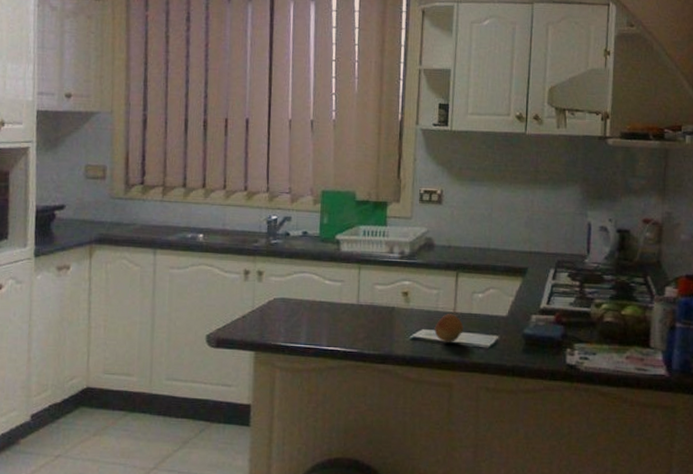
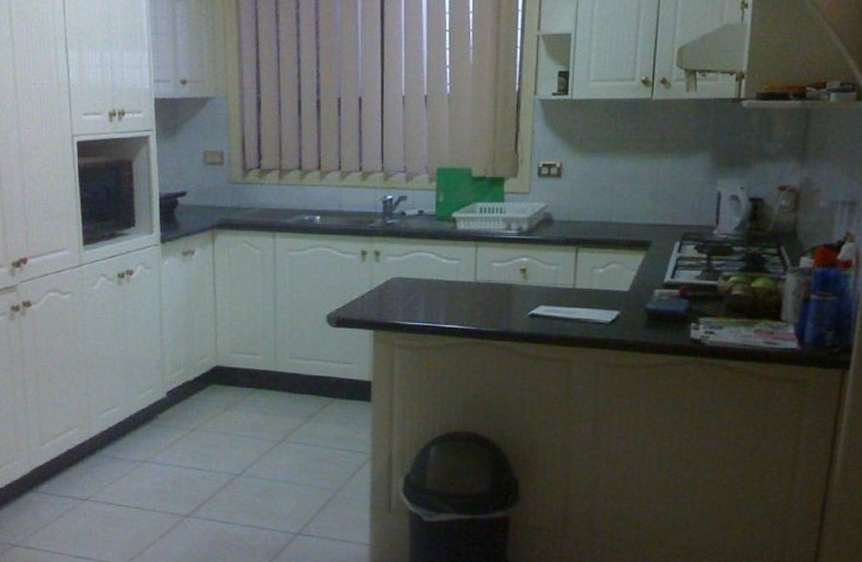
fruit: present [434,314,464,343] -> none [553,290,583,319]

